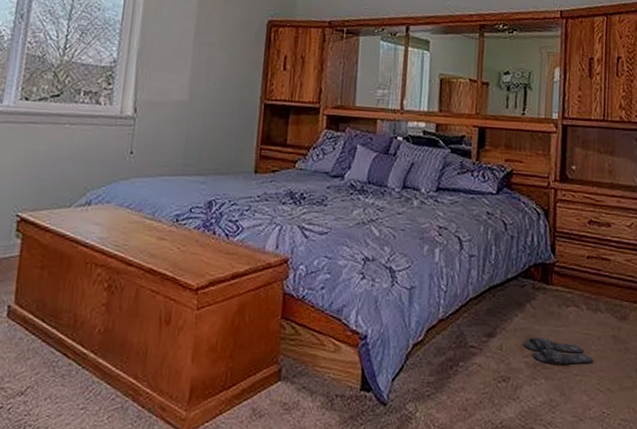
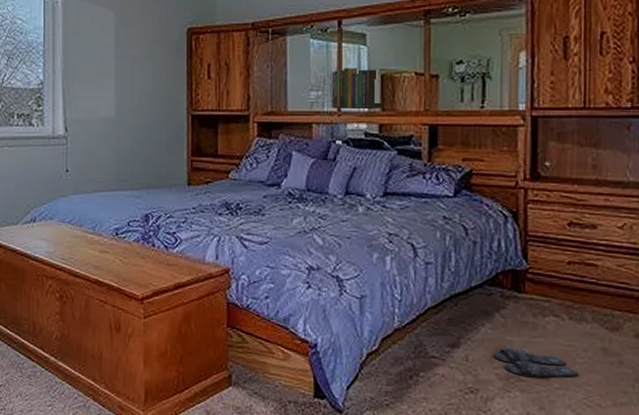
books: none [396,69,442,110] -> present [331,67,384,110]

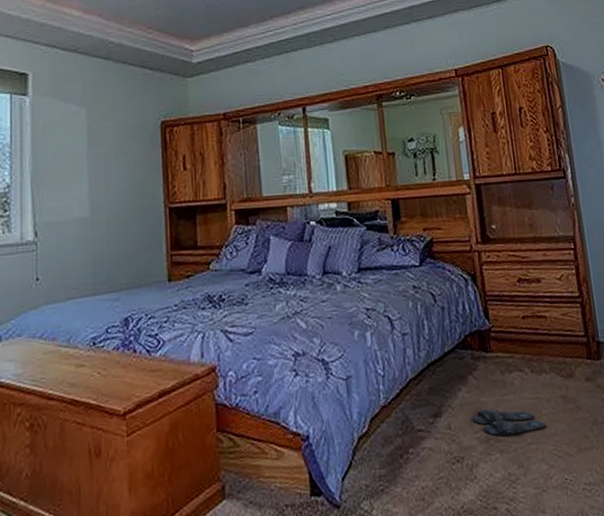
books: present [331,67,384,110] -> none [300,150,350,190]

